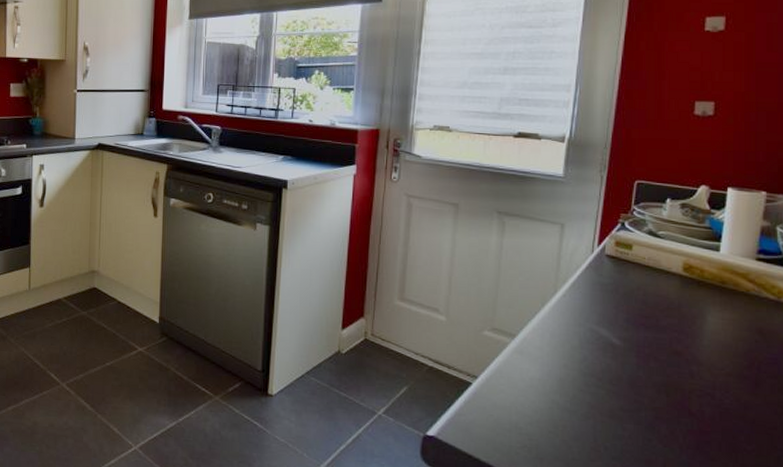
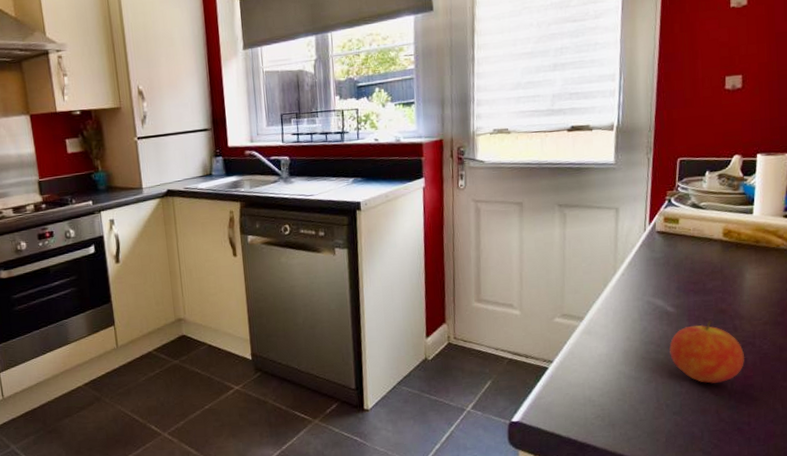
fruit: none [612,359,702,433] -> present [669,319,745,384]

